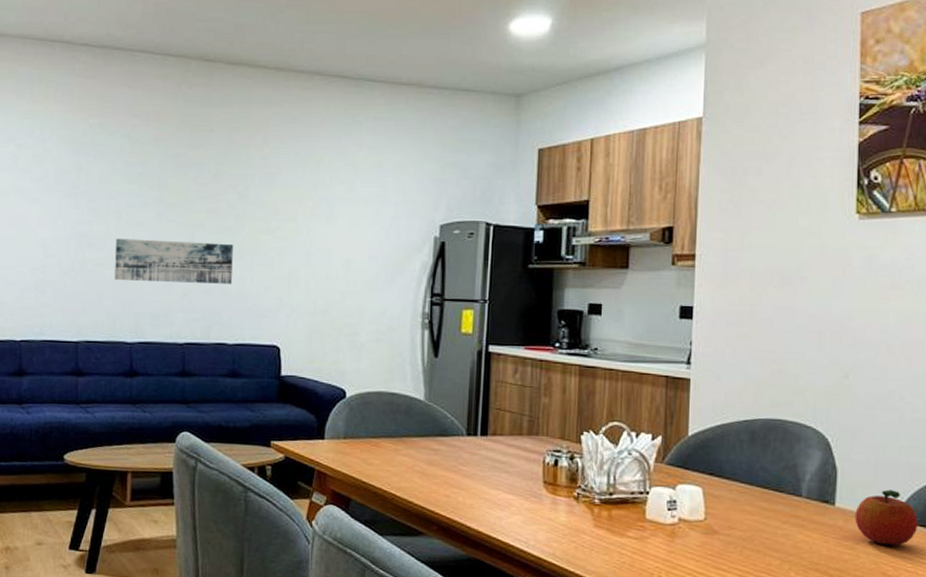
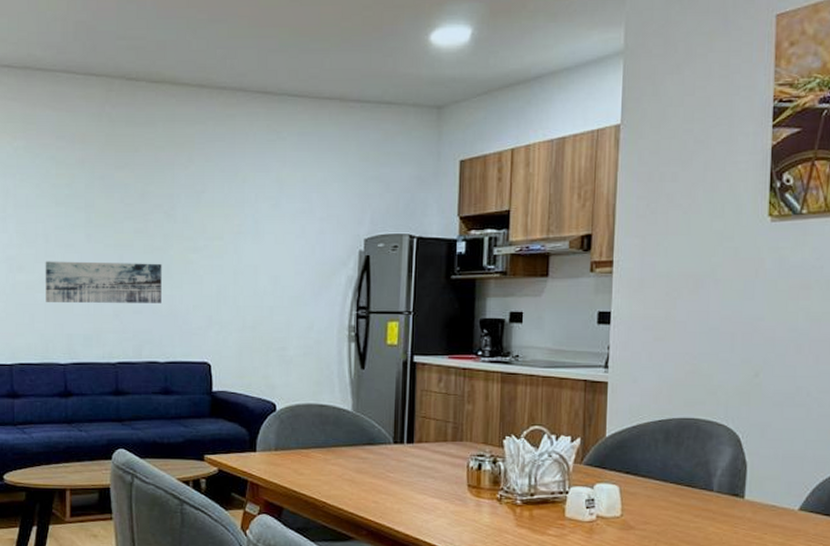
fruit: present [855,489,919,546] -> none [763,481,823,535]

